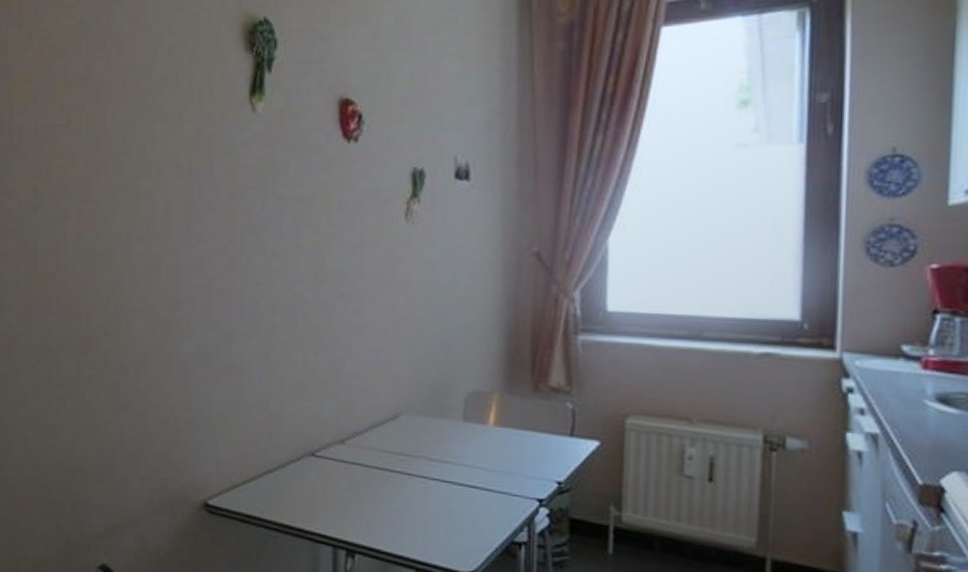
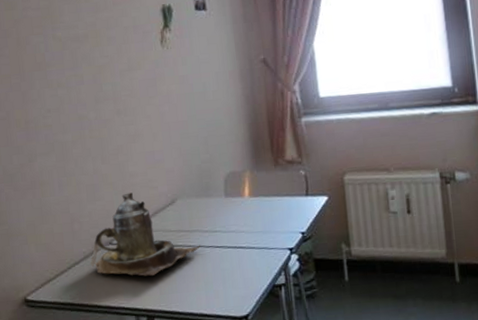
teapot: none [285,397,425,502] -> present [90,192,201,276]

